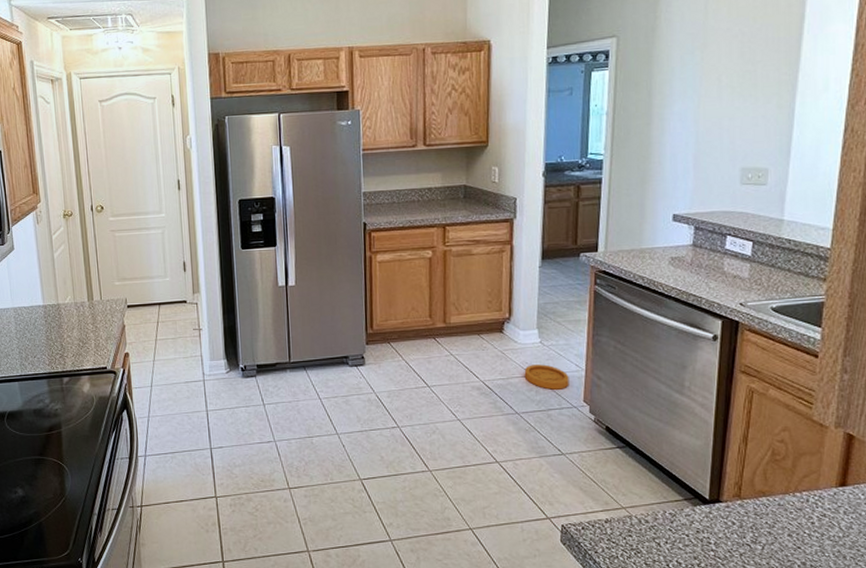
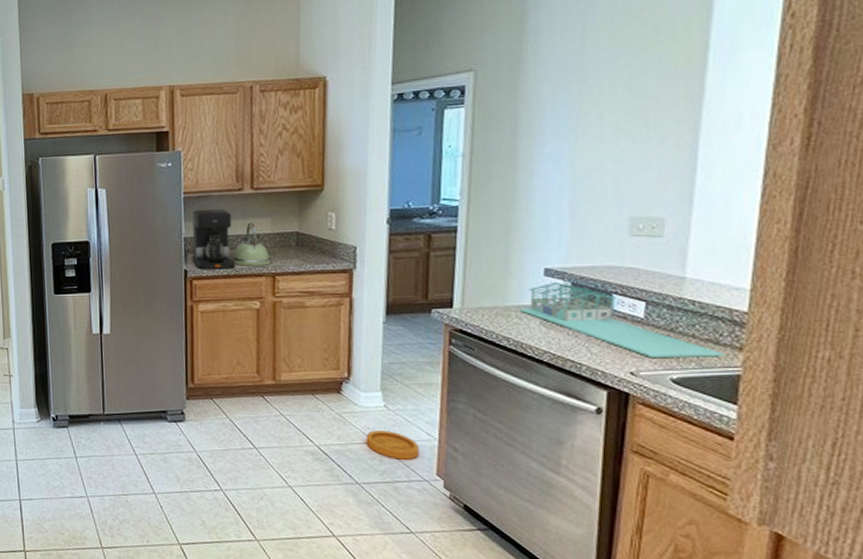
coffee maker: none [370,164,410,223] -> present [192,208,235,270]
kettle: none [407,176,443,219] -> present [232,222,272,267]
architectural model: none [653,227,813,291] -> present [520,283,725,359]

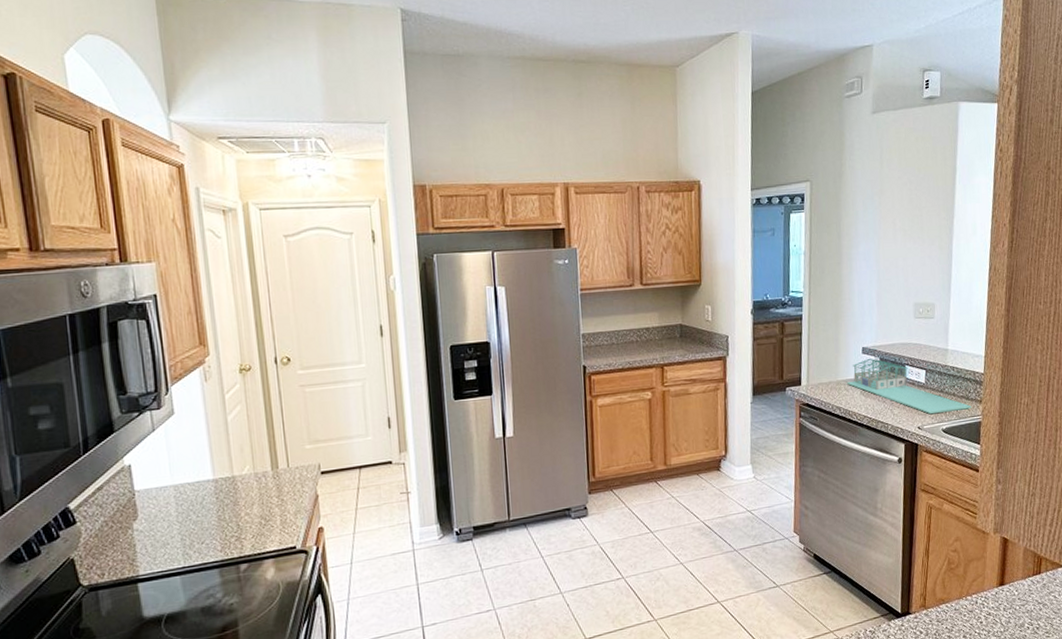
coffee maker: present [192,208,235,270] -> none [589,304,629,365]
kettle: present [232,222,272,267] -> none [626,316,661,360]
pet bowl: present [365,430,419,460] -> none [740,499,781,524]

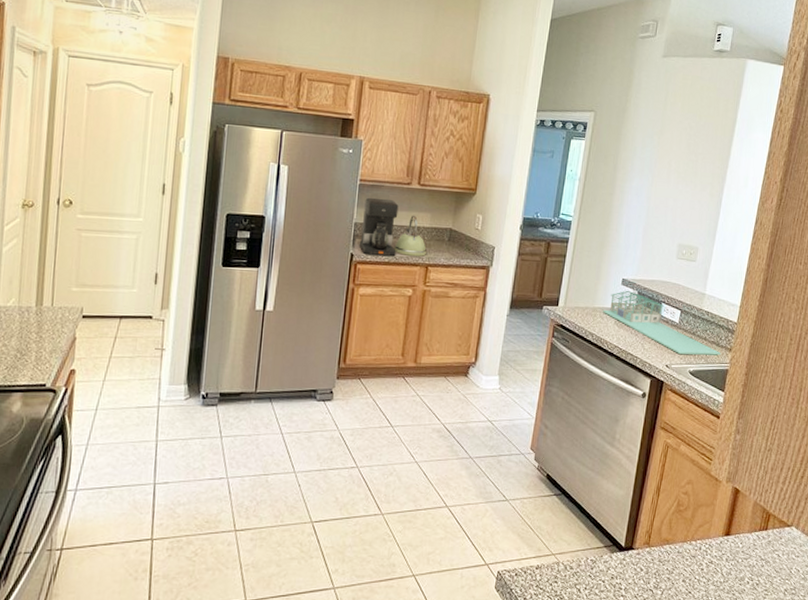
coffee maker: none [589,304,629,365] -> present [359,197,399,257]
kettle: none [626,316,661,360] -> present [394,215,427,258]

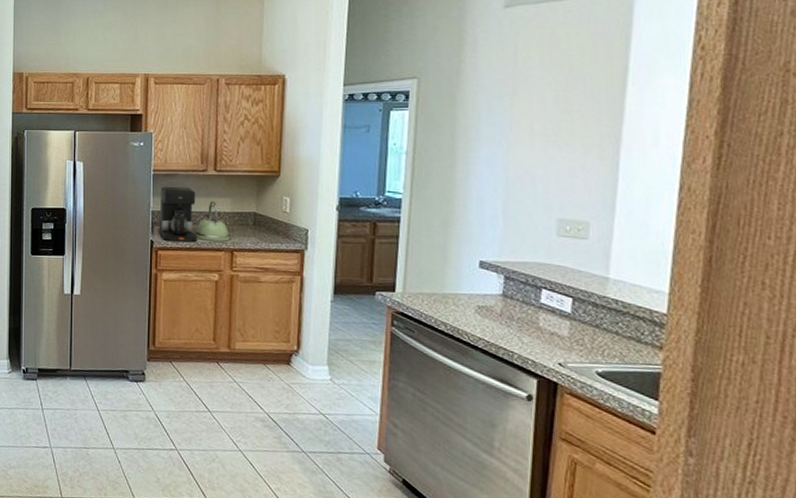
architectural model: present [603,291,721,356] -> none [457,275,646,355]

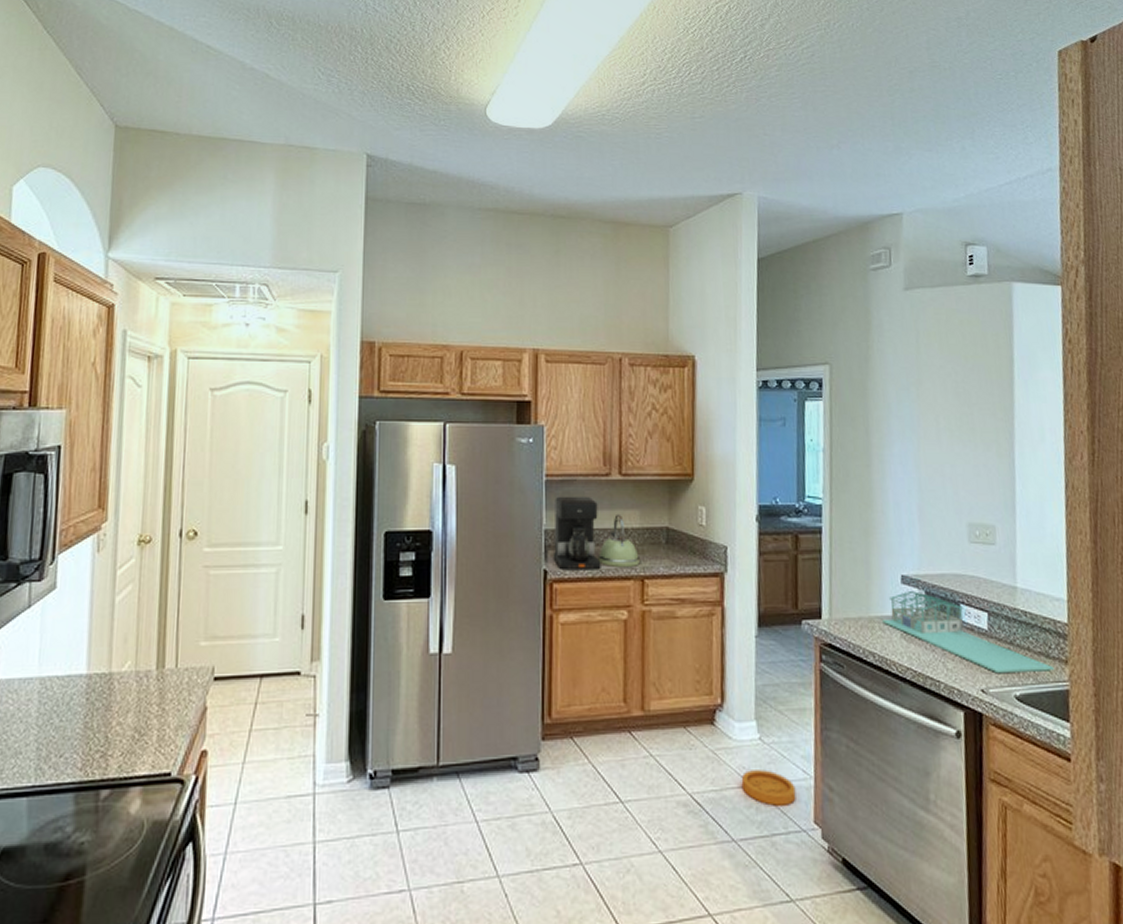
pet bowl: none [312,402,362,433] -> present [741,770,796,806]
architectural model: none [457,275,646,355] -> present [882,591,1055,674]

